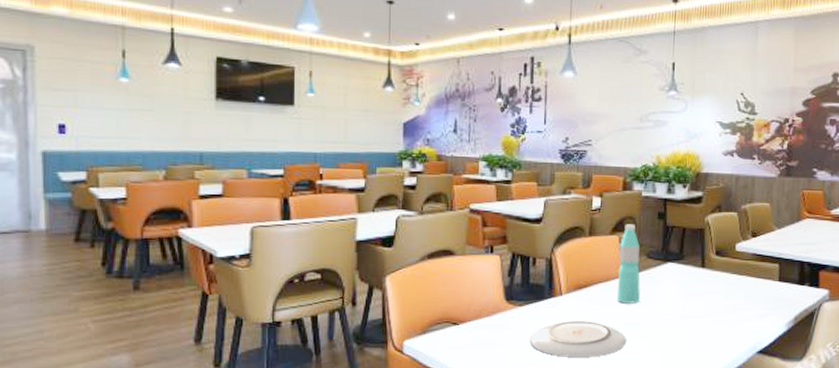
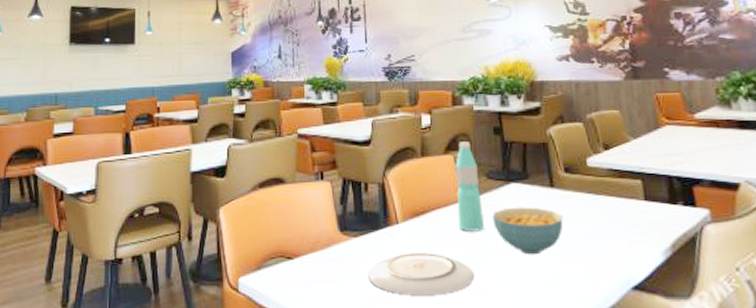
cereal bowl: none [648,283,709,325] -> present [492,207,564,255]

